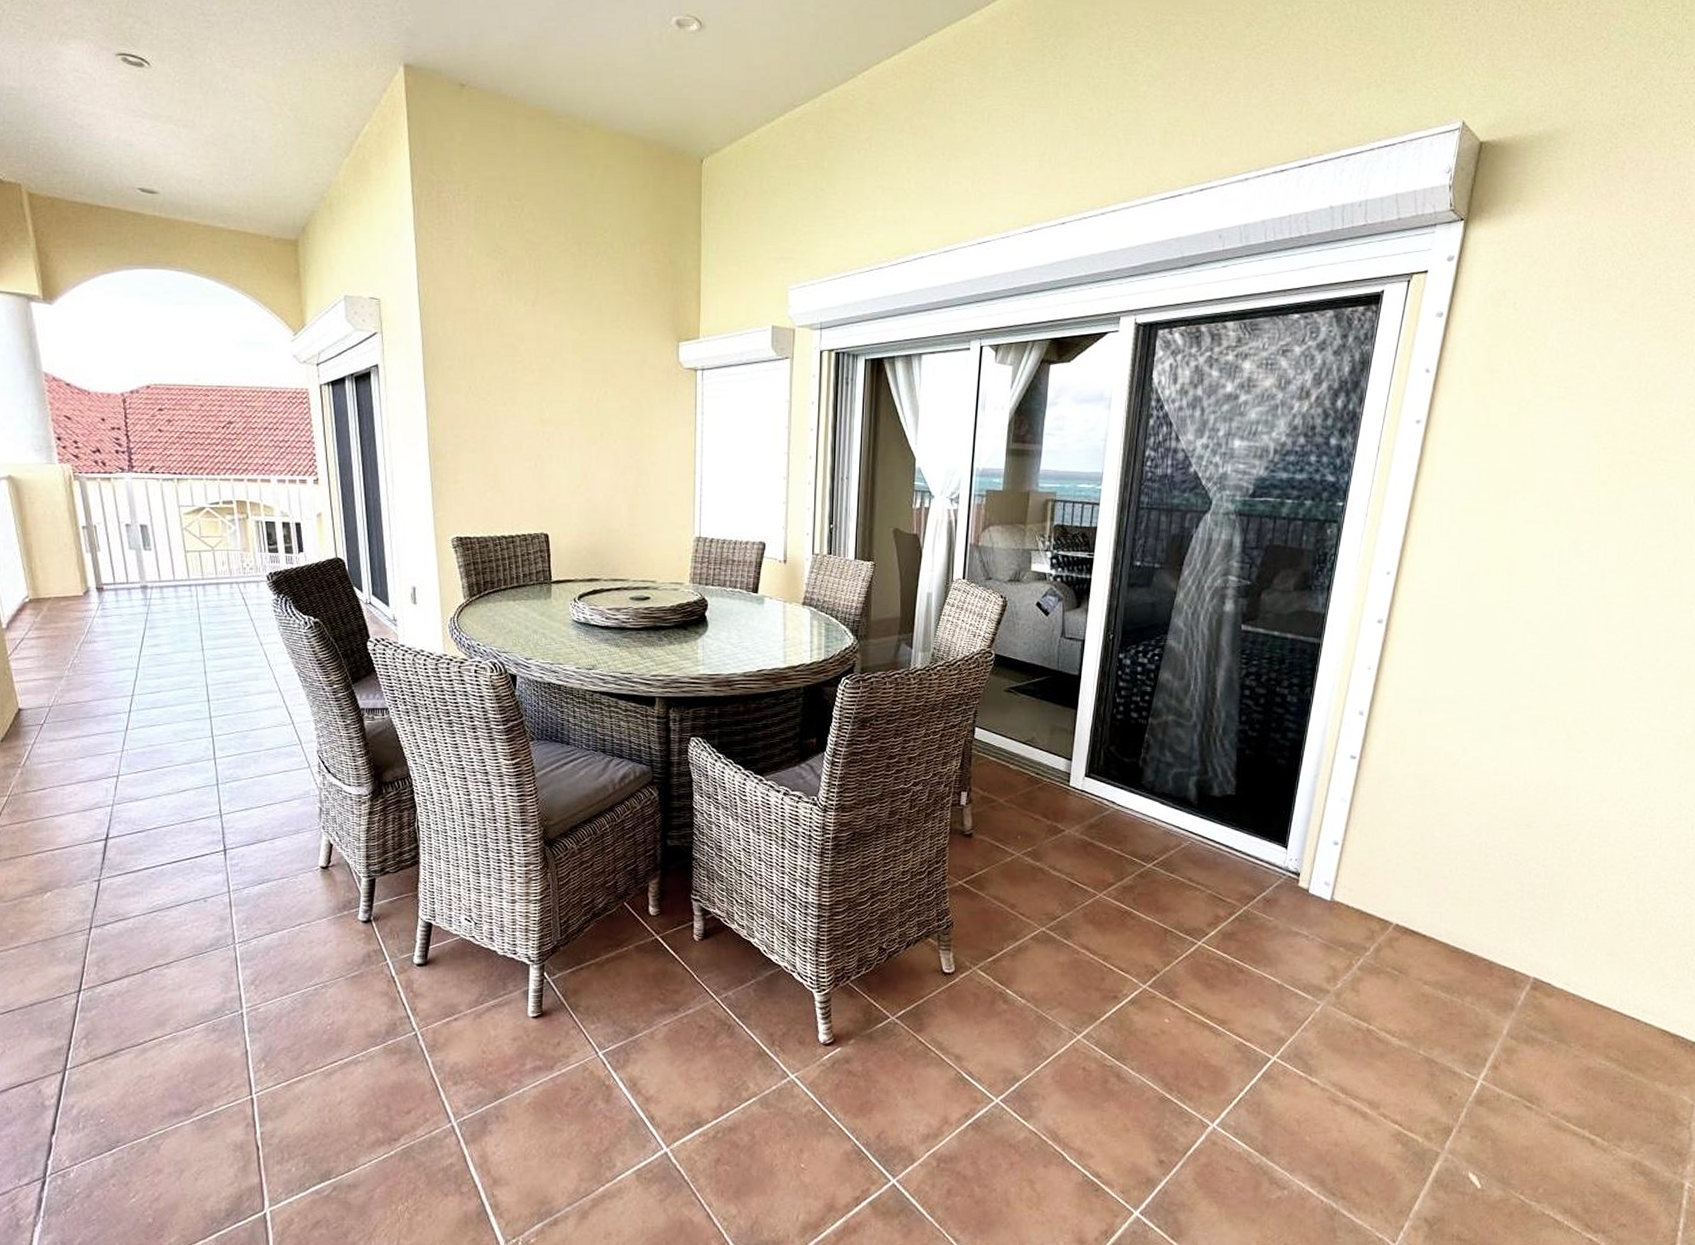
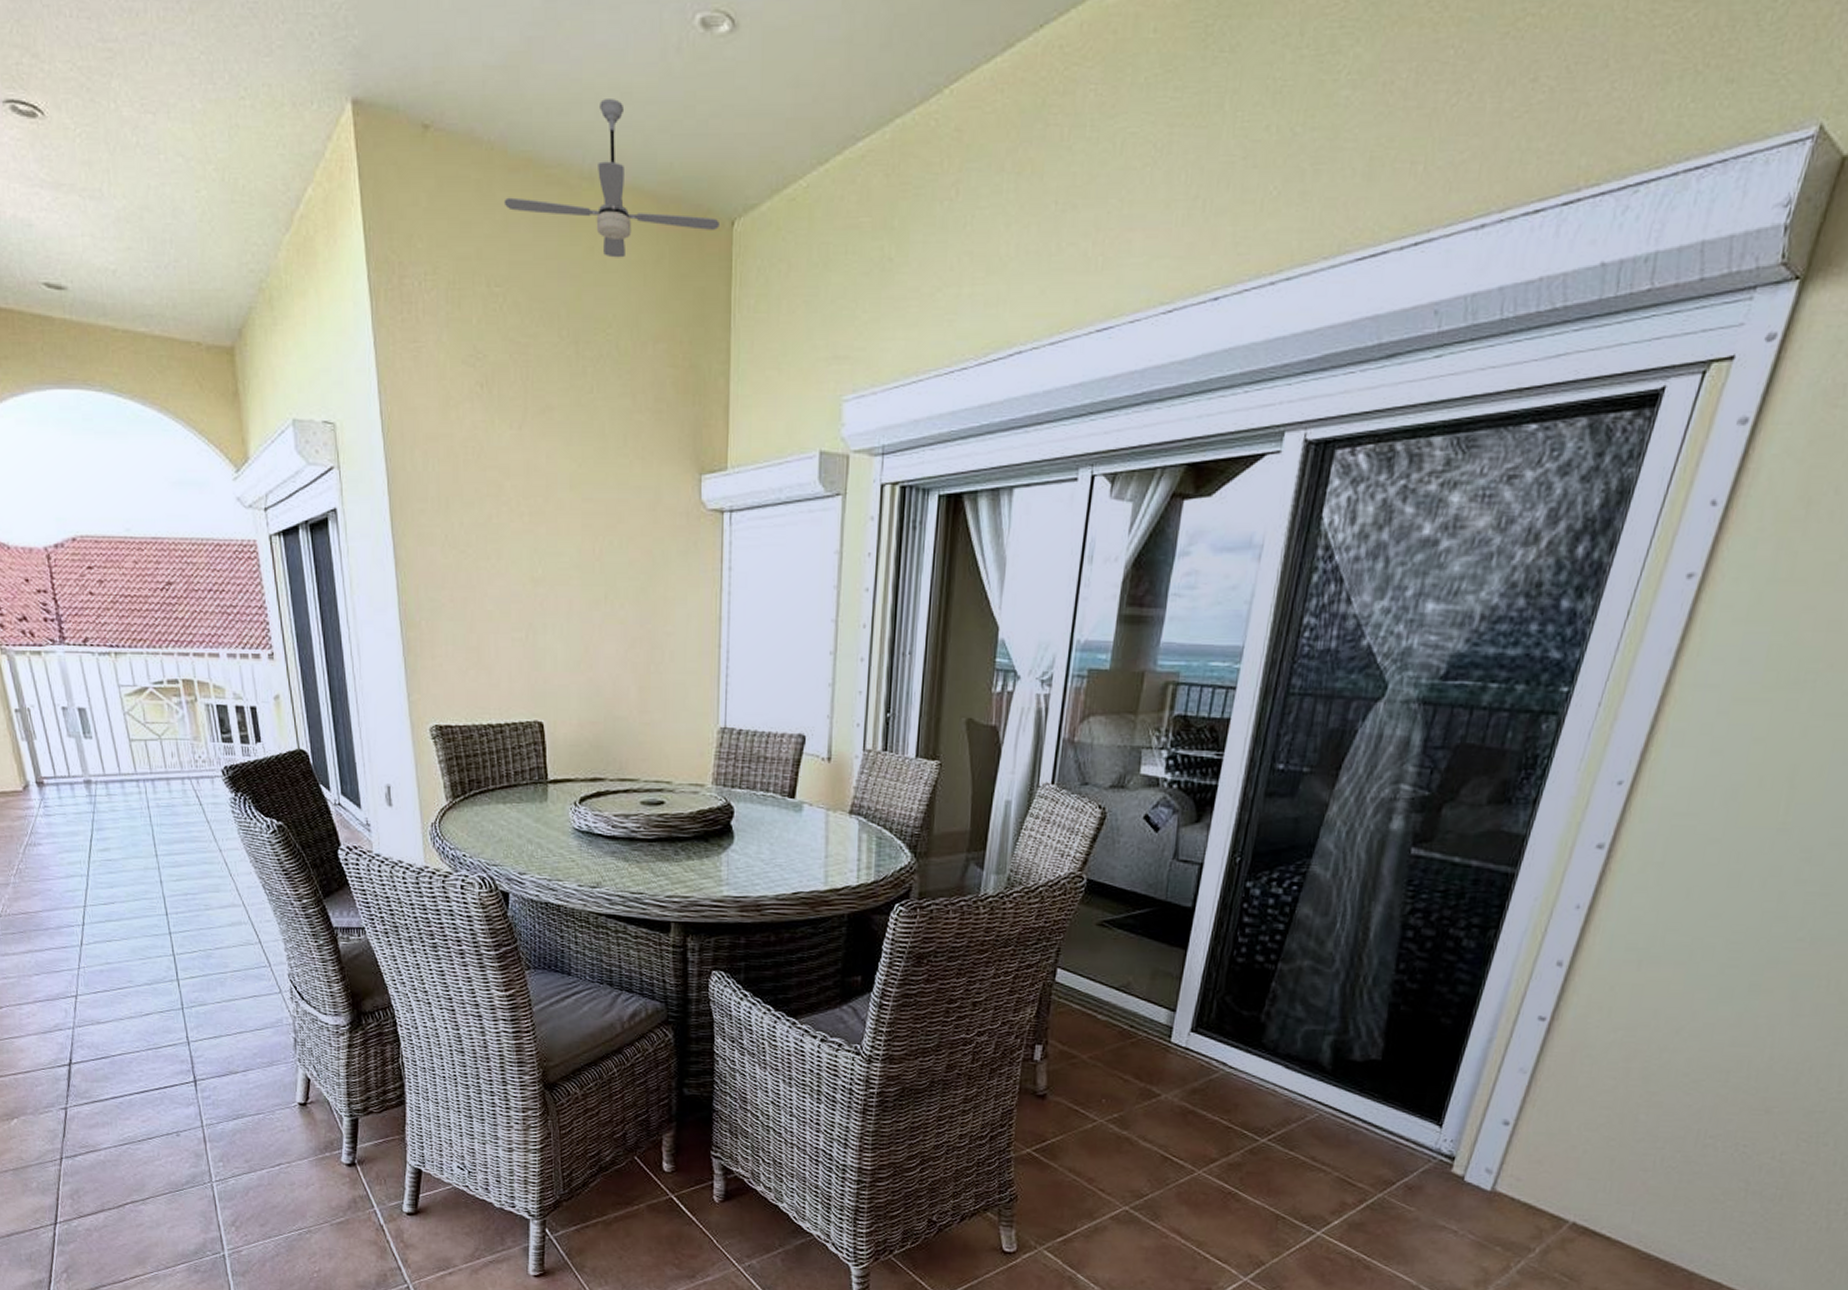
ceiling fan: none [523,72,691,183] -> present [503,99,719,258]

